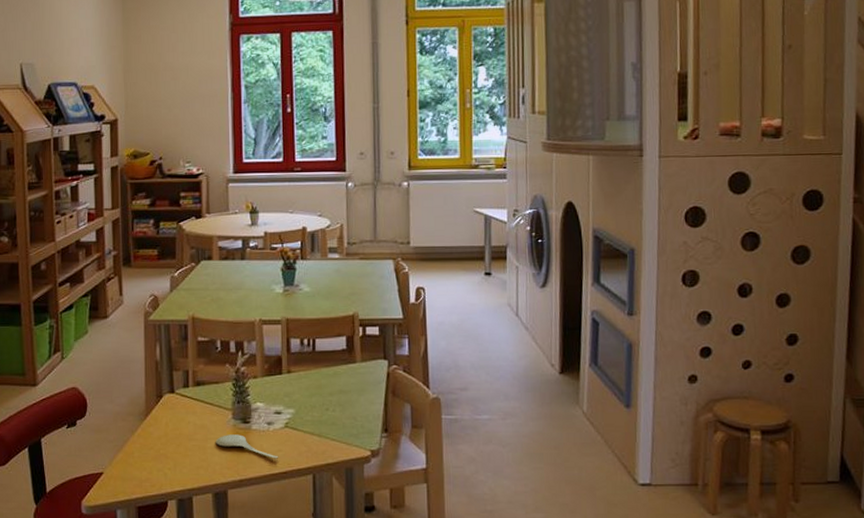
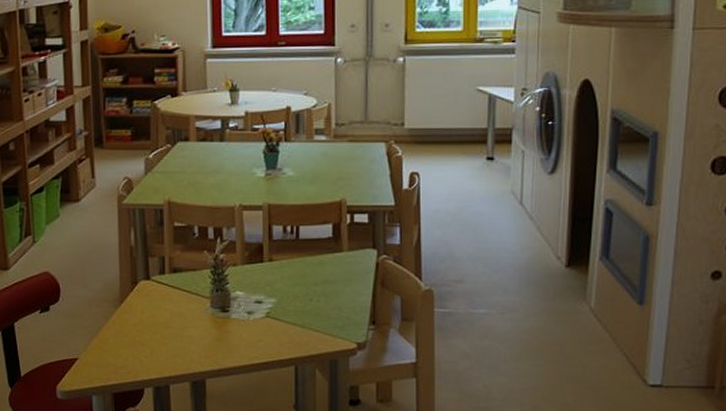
spoon: present [216,434,279,459] -> none [194,323,259,349]

